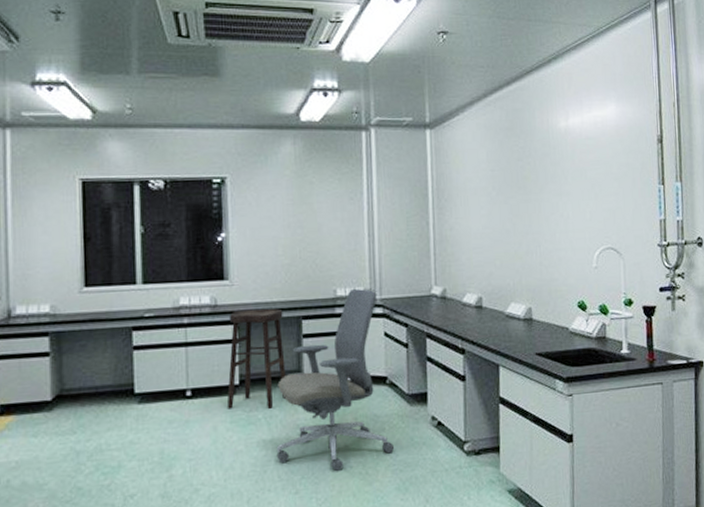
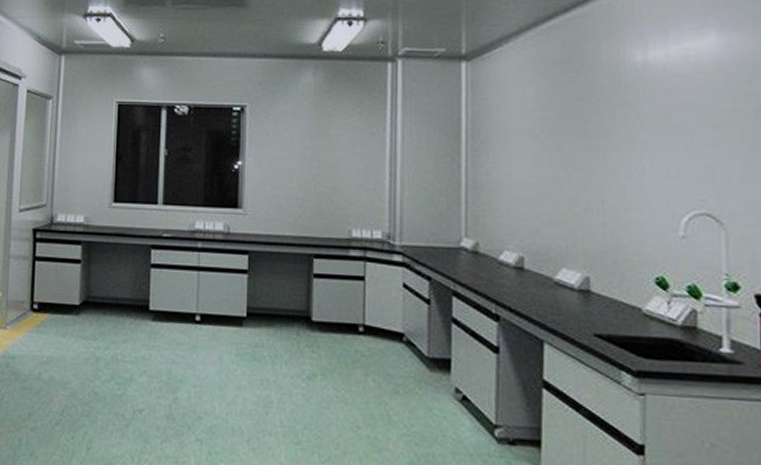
stool: present [226,308,286,410] -> none [233,240,294,349]
office chair: present [276,289,395,472] -> none [279,232,410,430]

